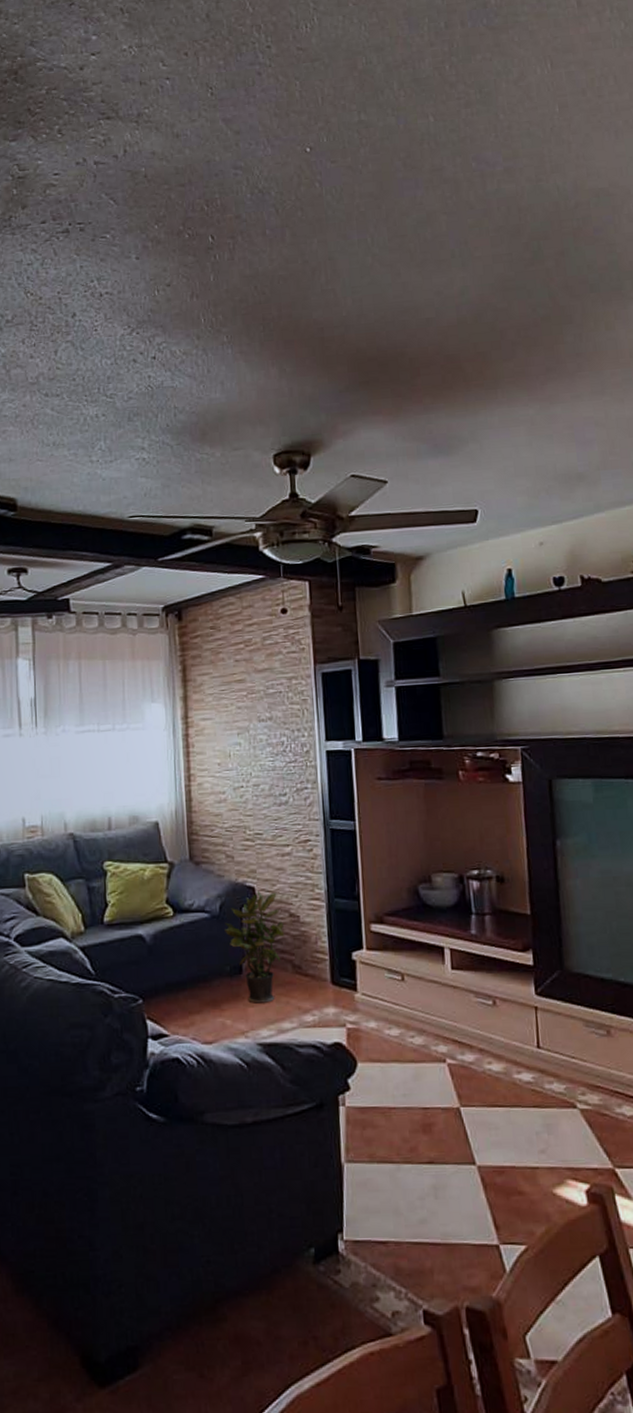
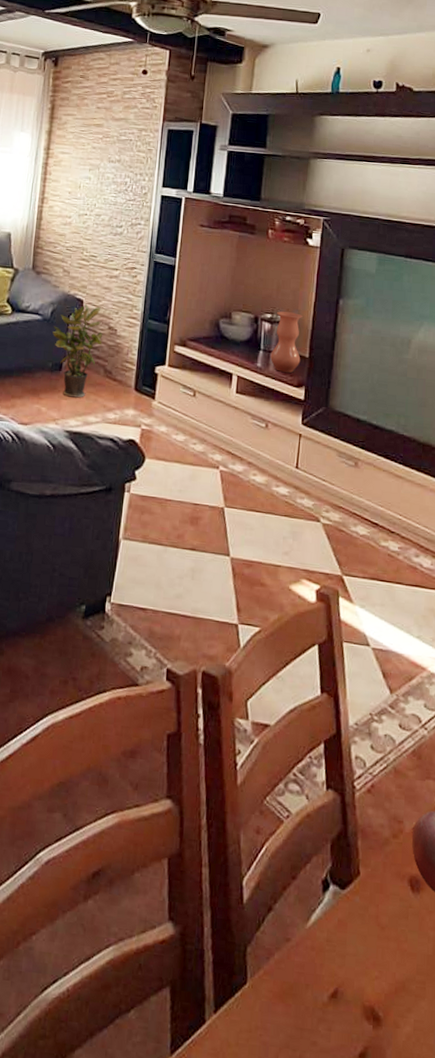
vase: none [483,864,522,936] -> present [270,311,303,373]

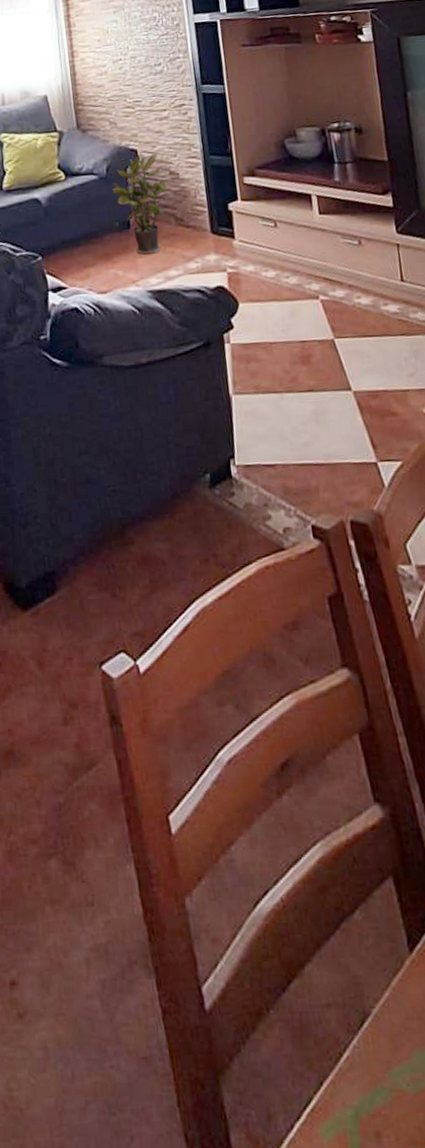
vase: present [270,311,303,373] -> none [342,116,381,182]

